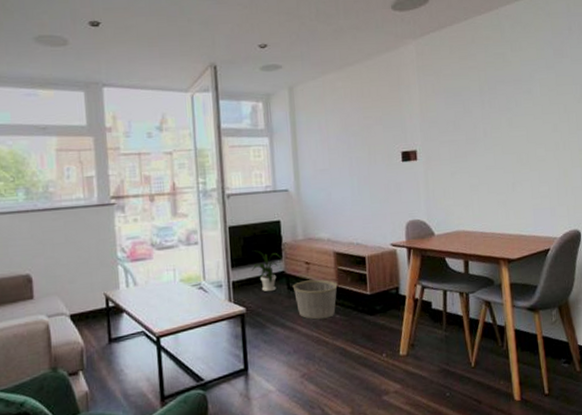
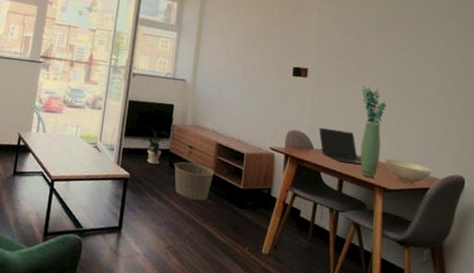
laptop: none [437,209,484,243] -> present [319,128,362,165]
vase: none [473,156,501,252] -> present [360,84,386,178]
bowl: none [505,226,551,249] -> present [385,158,433,184]

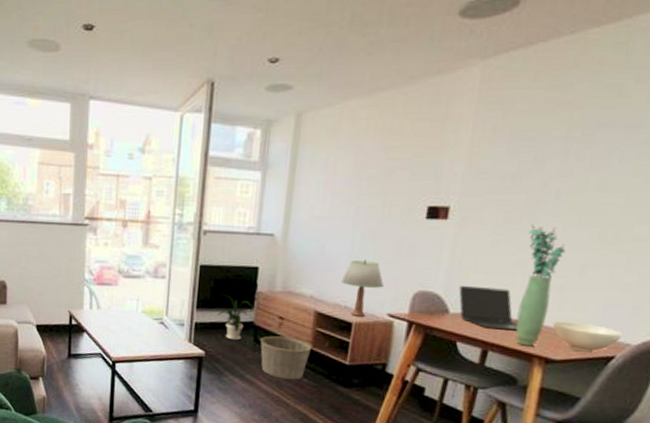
table lamp: none [235,104,267,149] -> present [340,260,385,317]

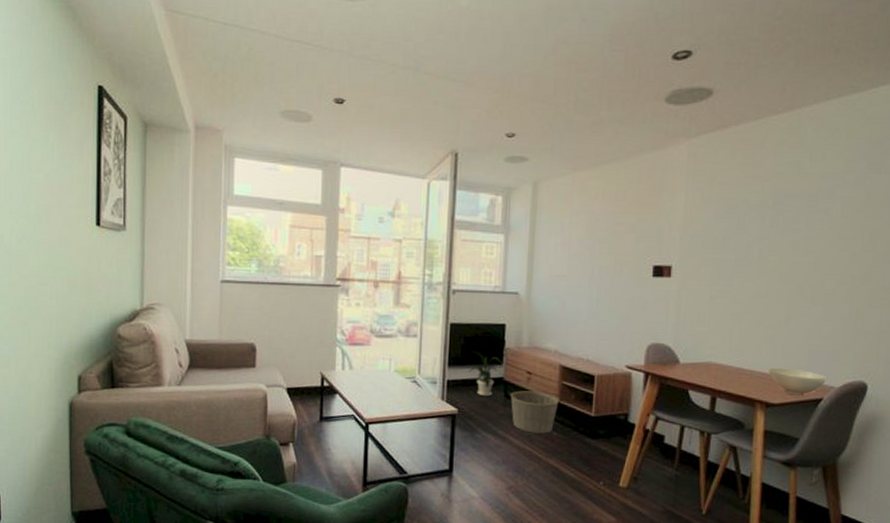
table lamp: present [340,260,385,317] -> none [582,315,621,369]
laptop: present [458,286,519,331] -> none [686,338,740,378]
vase: present [515,223,565,347] -> none [737,280,771,392]

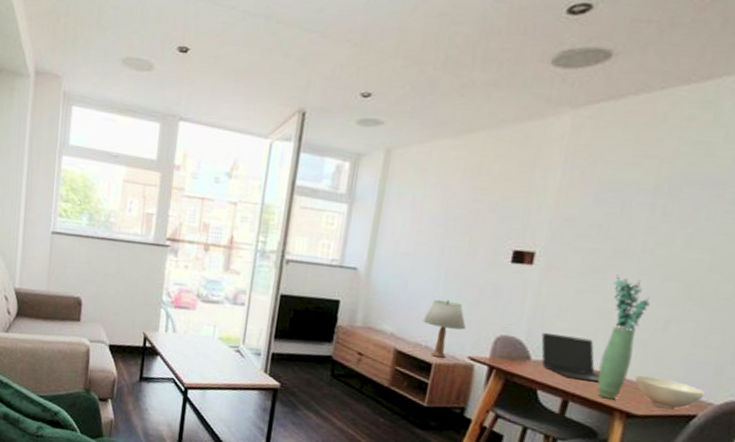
house plant: present [468,351,502,397] -> none [295,326,332,375]
basket: present [510,390,559,434] -> none [337,371,391,419]
table lamp: none [582,315,621,369] -> present [422,300,467,358]
laptop: none [686,338,740,378] -> present [541,333,601,382]
vase: none [737,280,771,392] -> present [596,274,650,400]

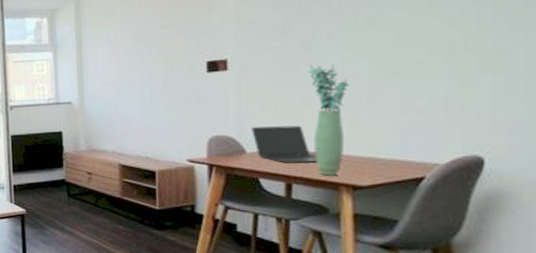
table lamp: present [422,300,467,358] -> none [138,114,180,165]
bowl: present [635,374,707,410] -> none [352,148,429,176]

